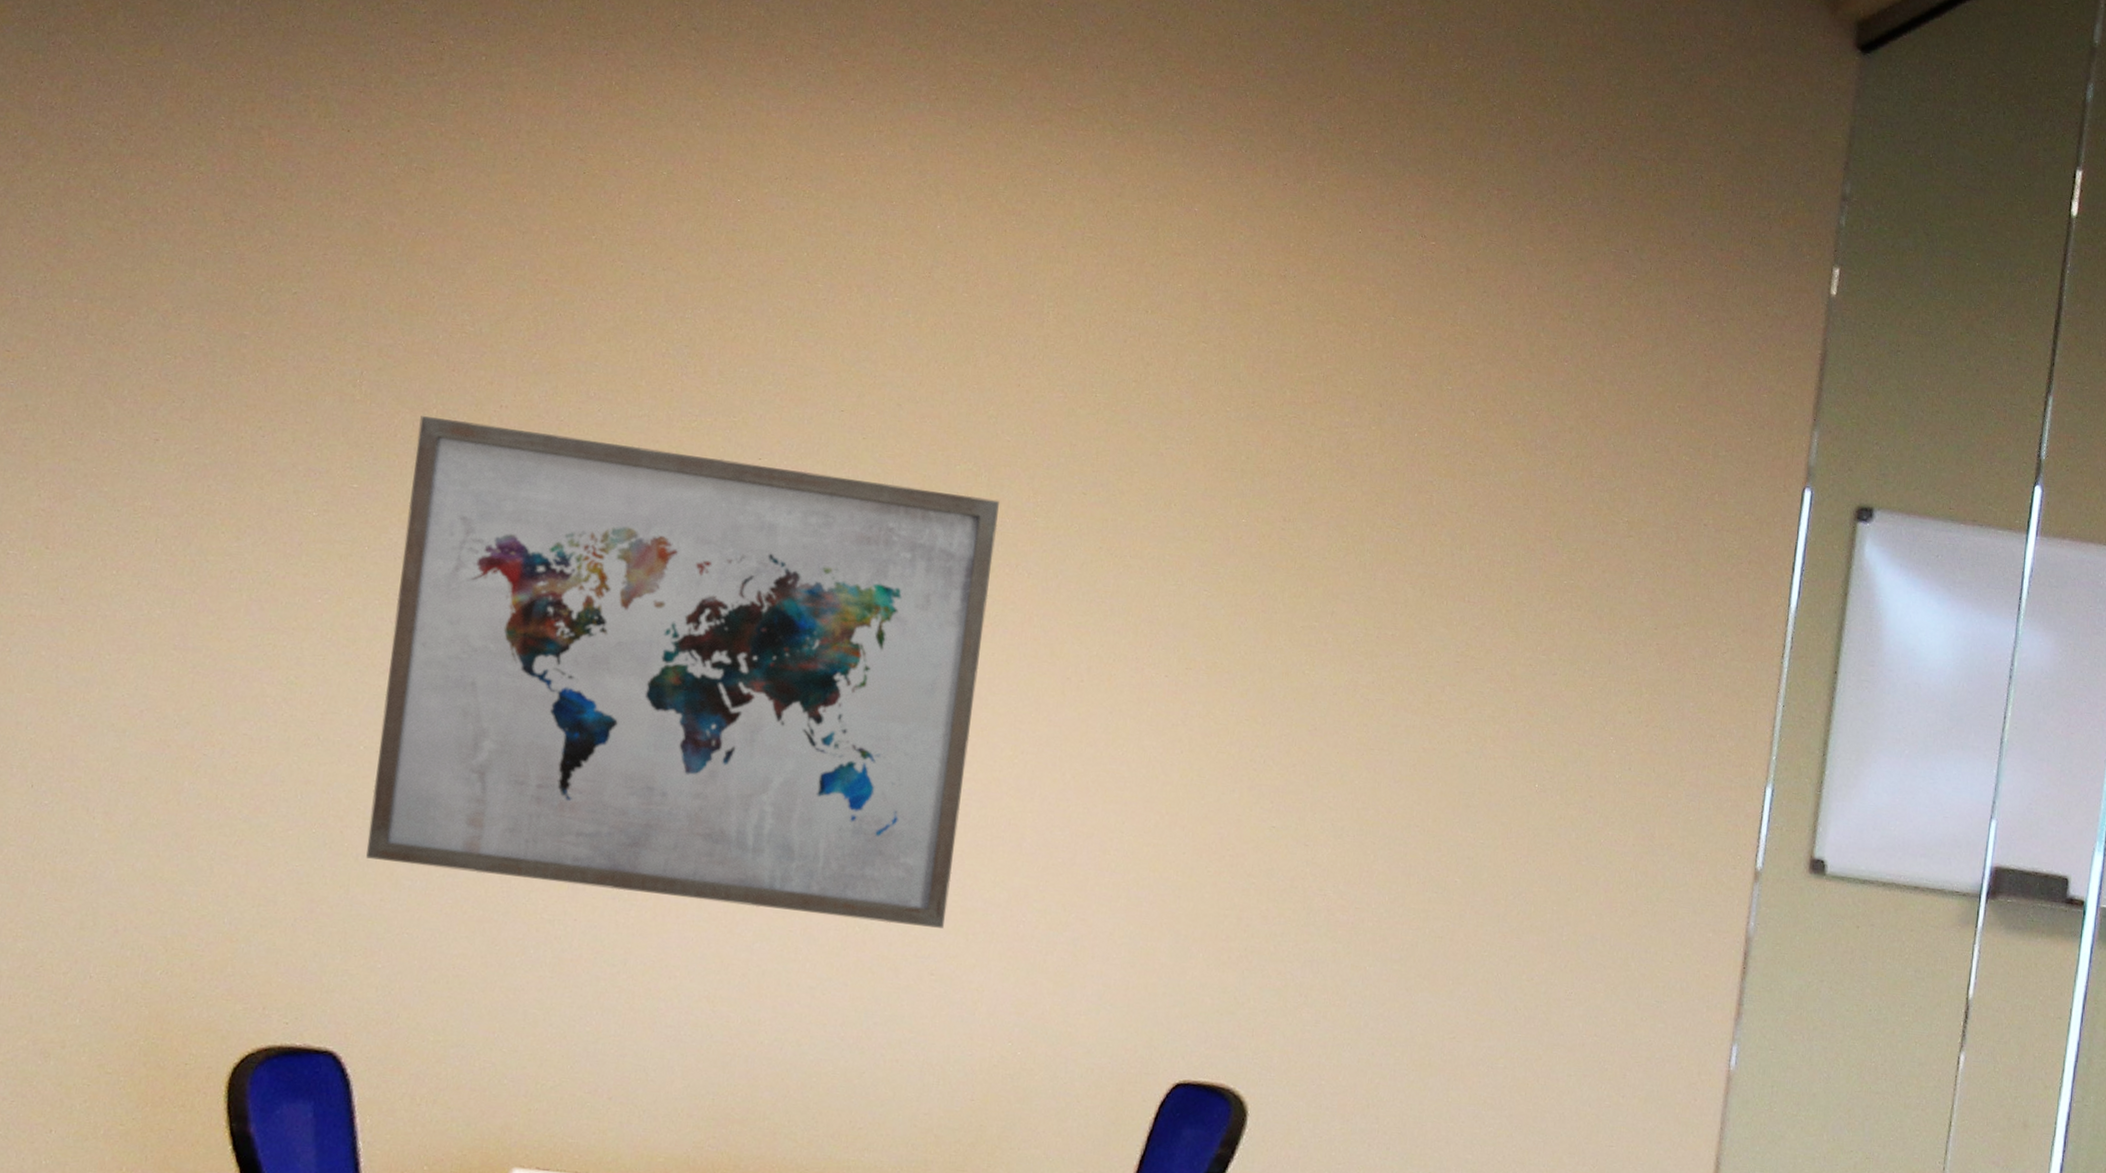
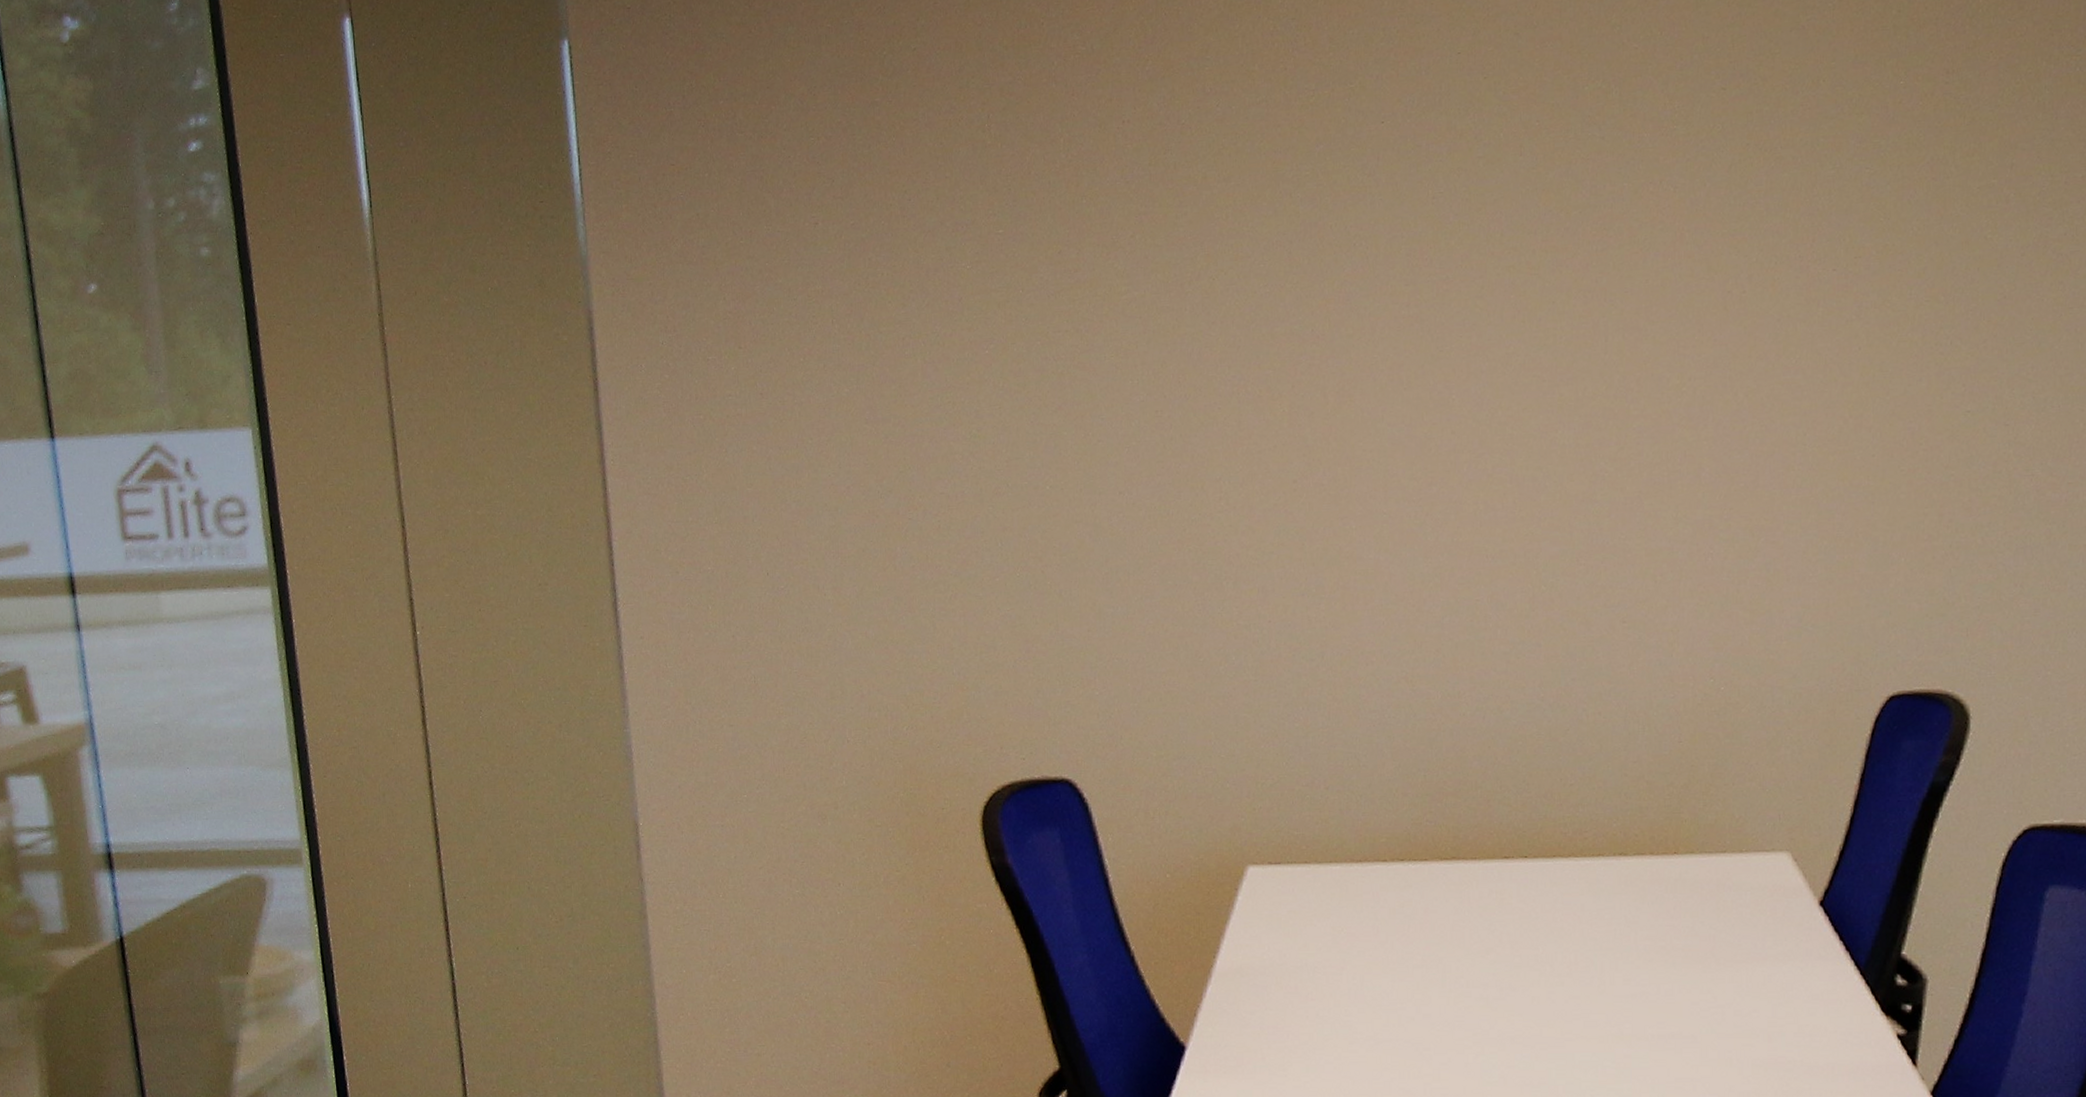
wall art: present [366,415,999,928] -> none [1050,115,1636,593]

